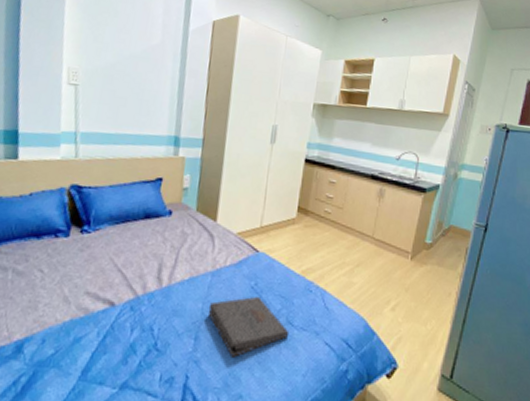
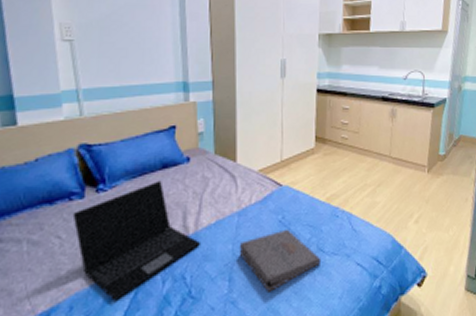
laptop: none [56,229,171,341] -> present [72,180,200,301]

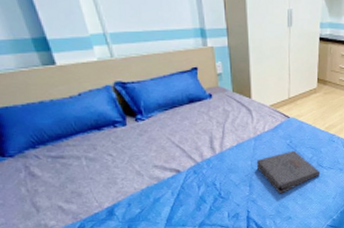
laptop: present [72,180,200,301] -> none [119,112,225,200]

